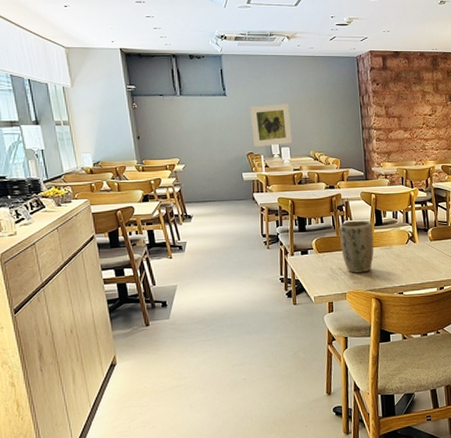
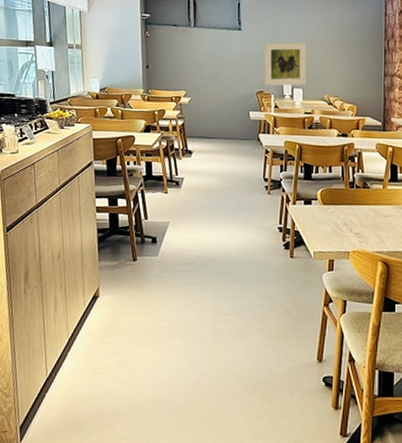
plant pot: present [339,220,374,273] -> none [348,173,386,232]

